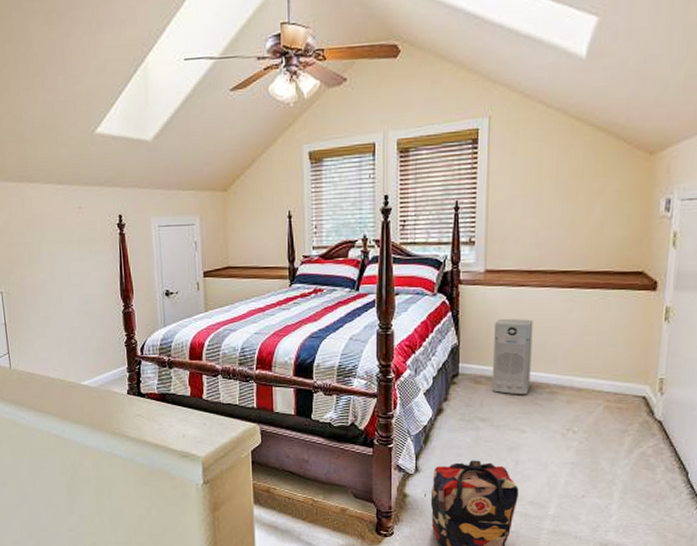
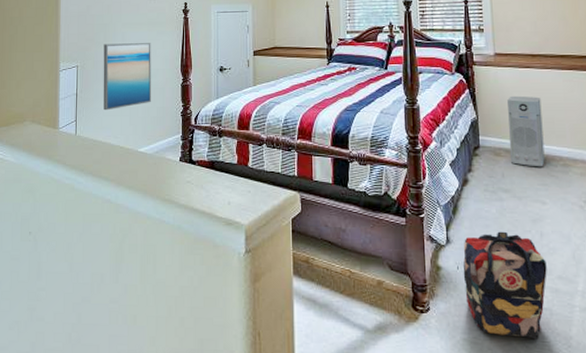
wall art: none [28,264,90,342] -> present [103,43,151,111]

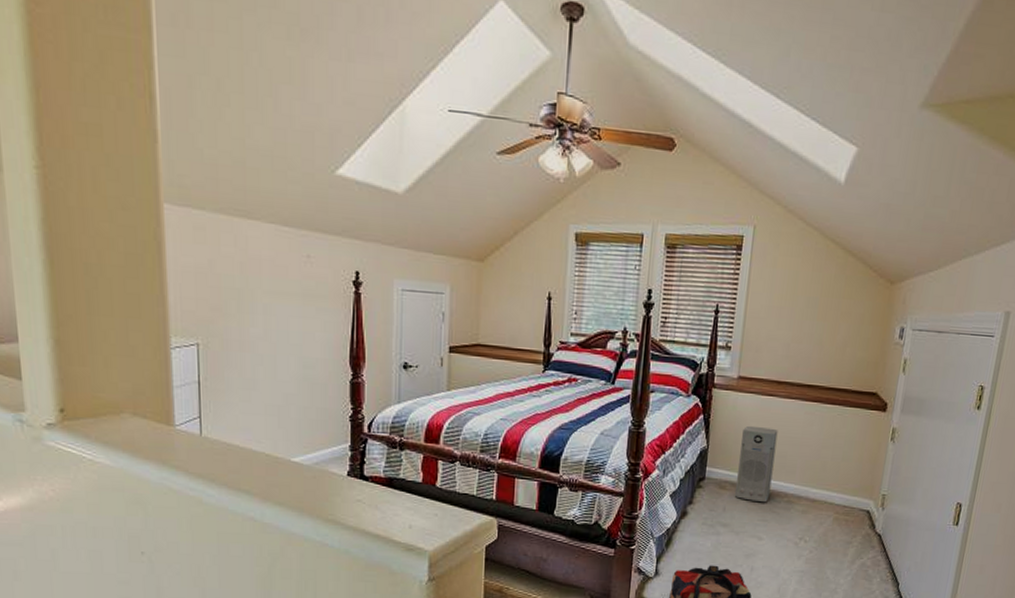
wall art: present [103,43,151,111] -> none [236,317,308,407]

